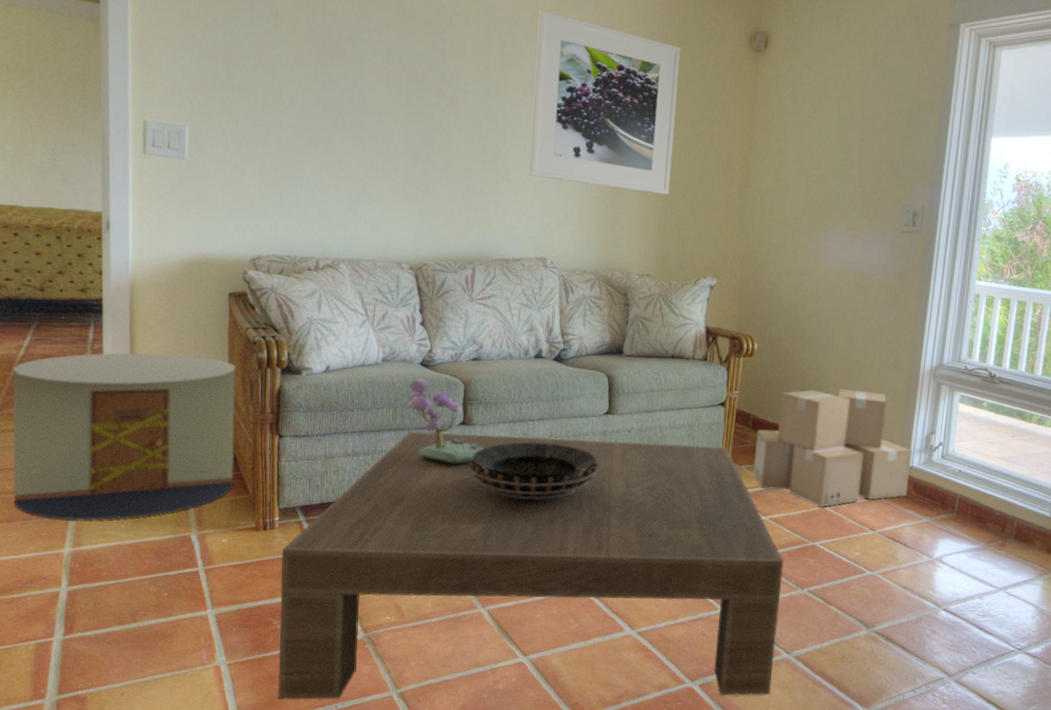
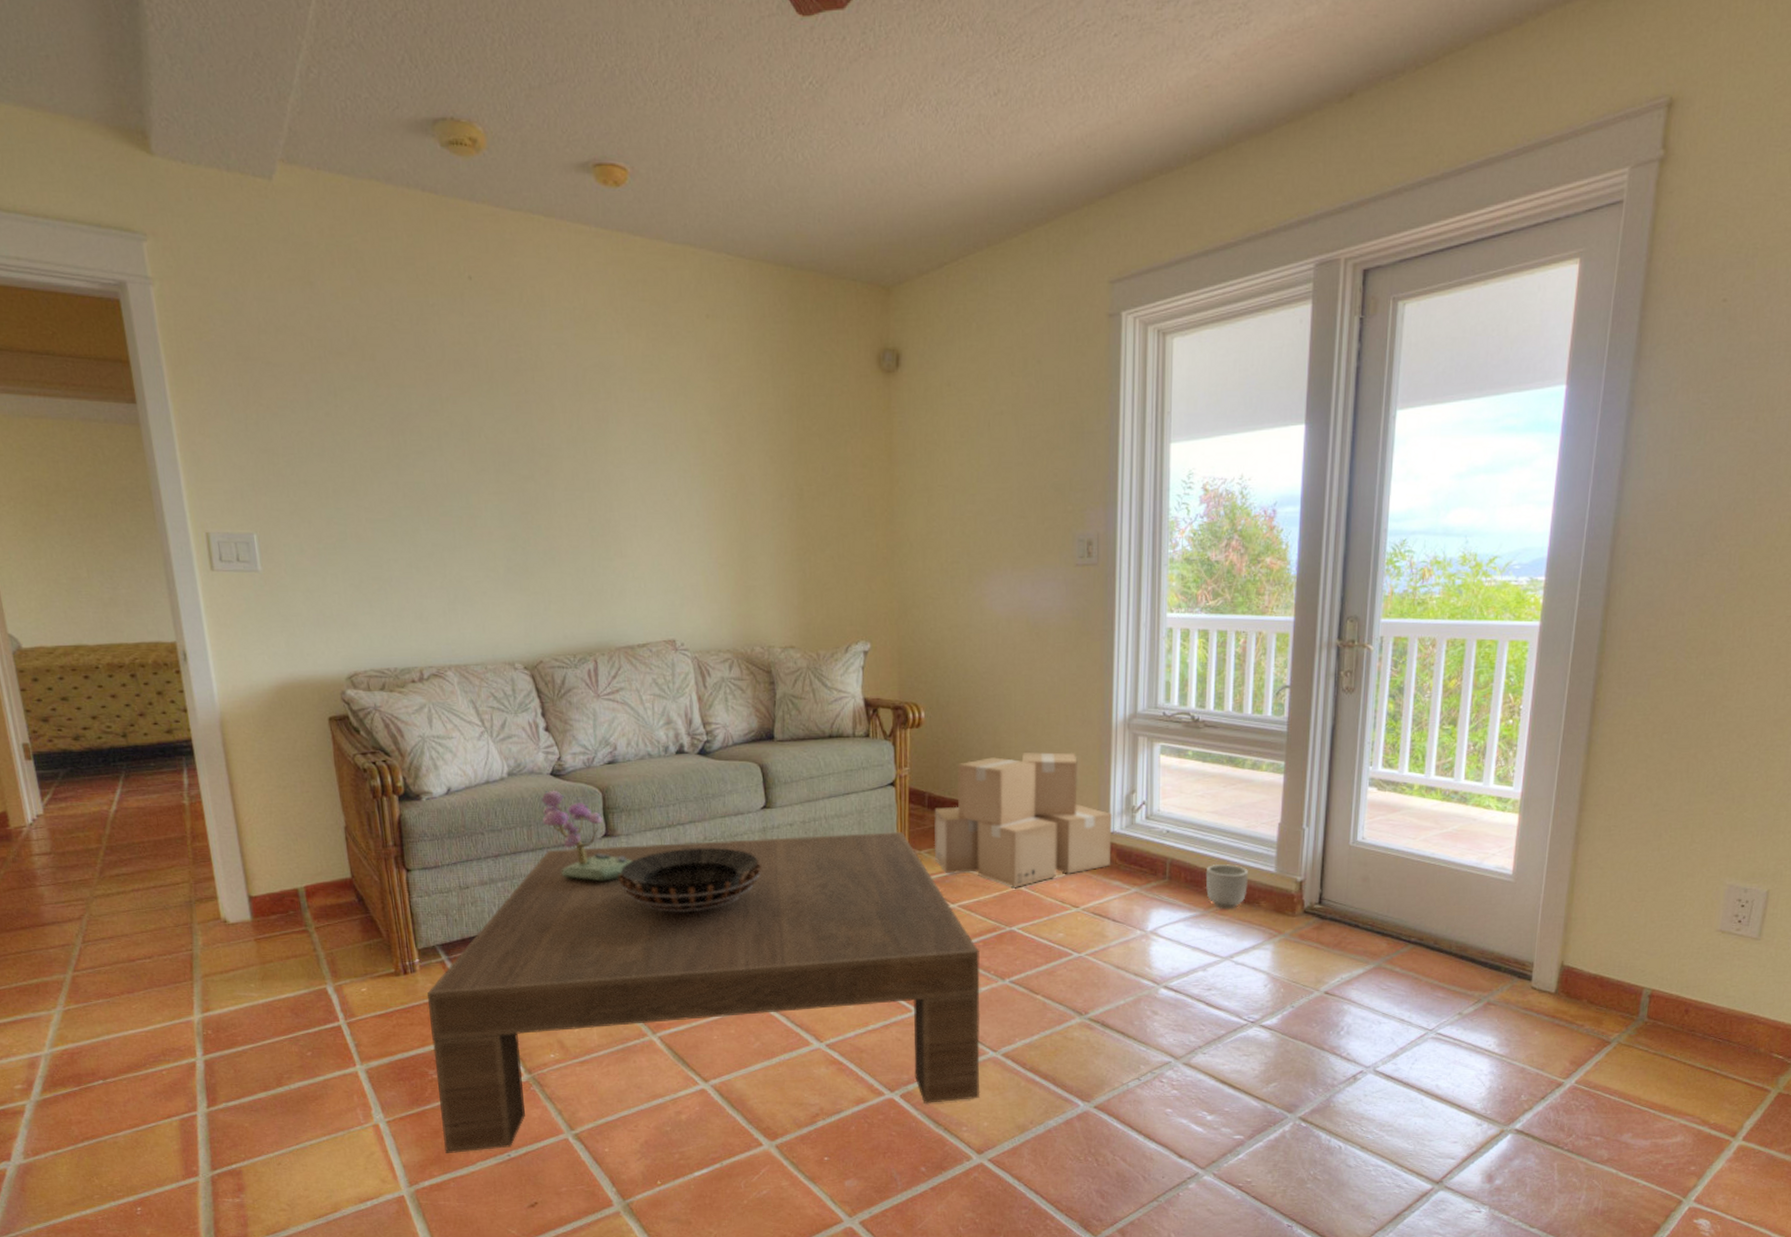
side table: present [12,352,236,521] -> none [107,791,365,985]
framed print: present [529,10,681,195] -> none [632,352,806,552]
planter: none [988,504,1028,546] -> present [1205,863,1249,910]

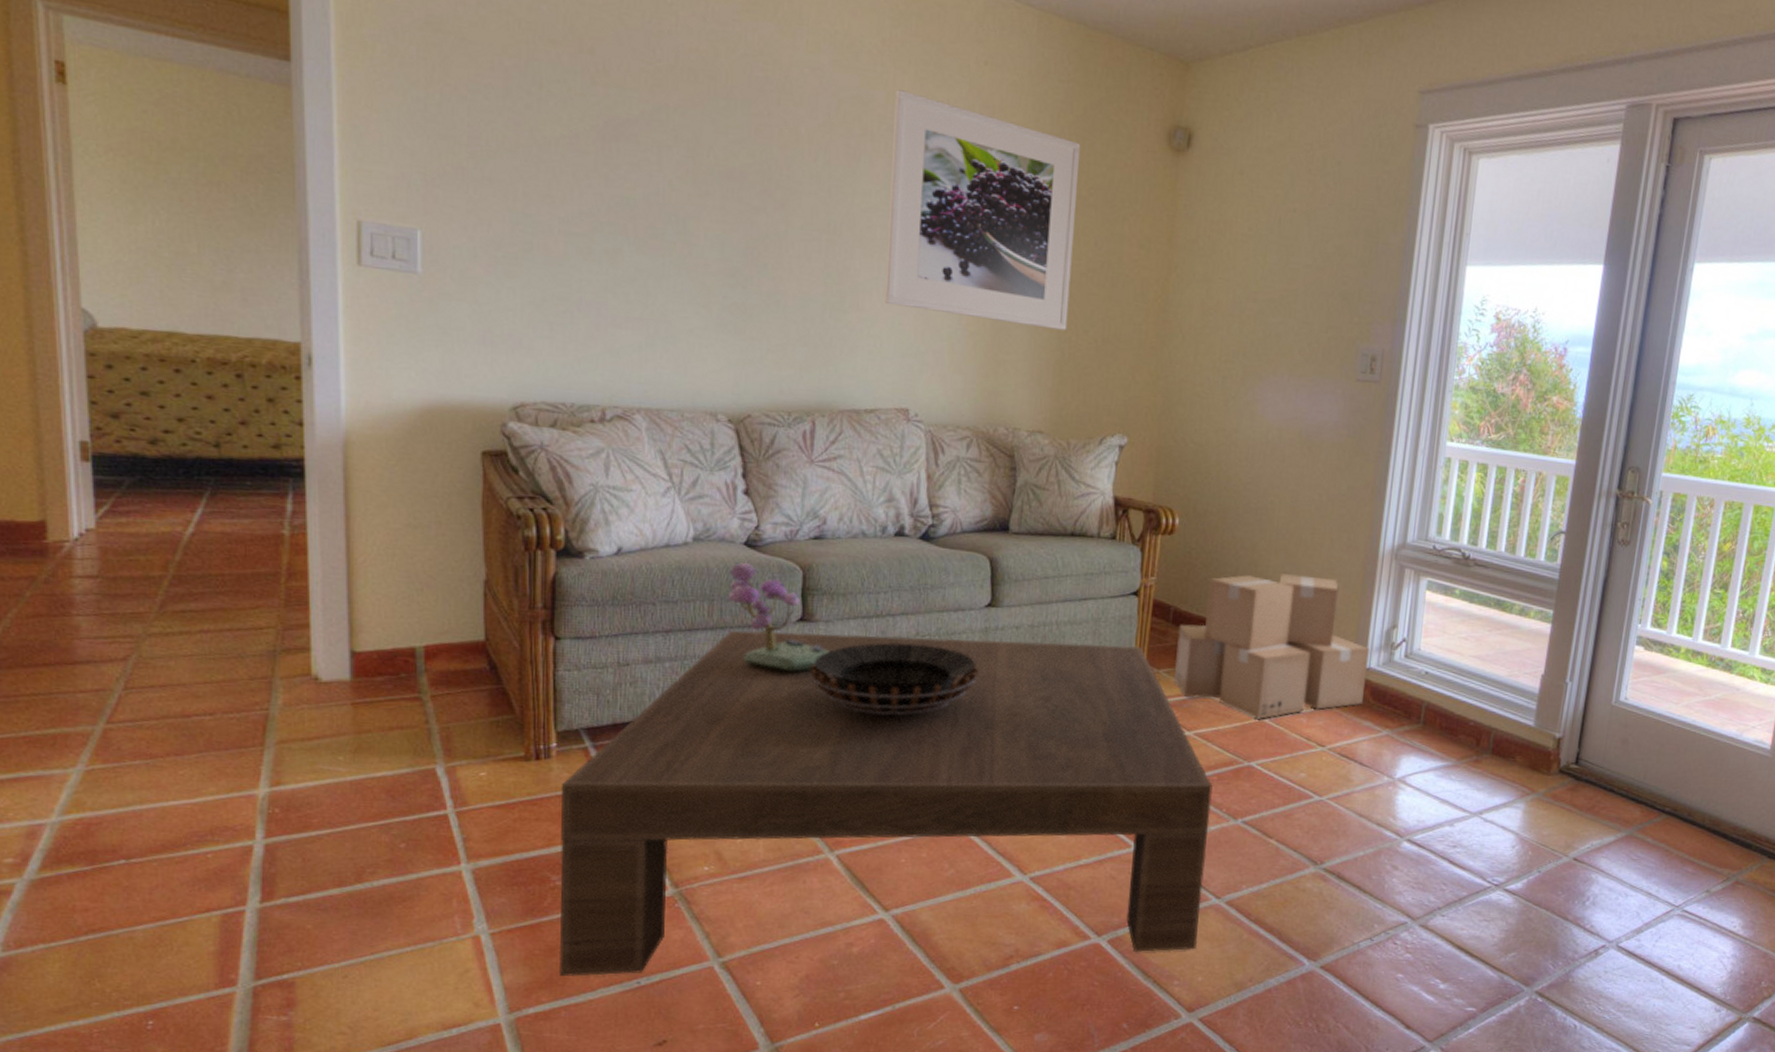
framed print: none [632,352,806,552] -> present [885,89,1081,330]
planter: present [1205,863,1249,910] -> none [1461,712,1507,762]

